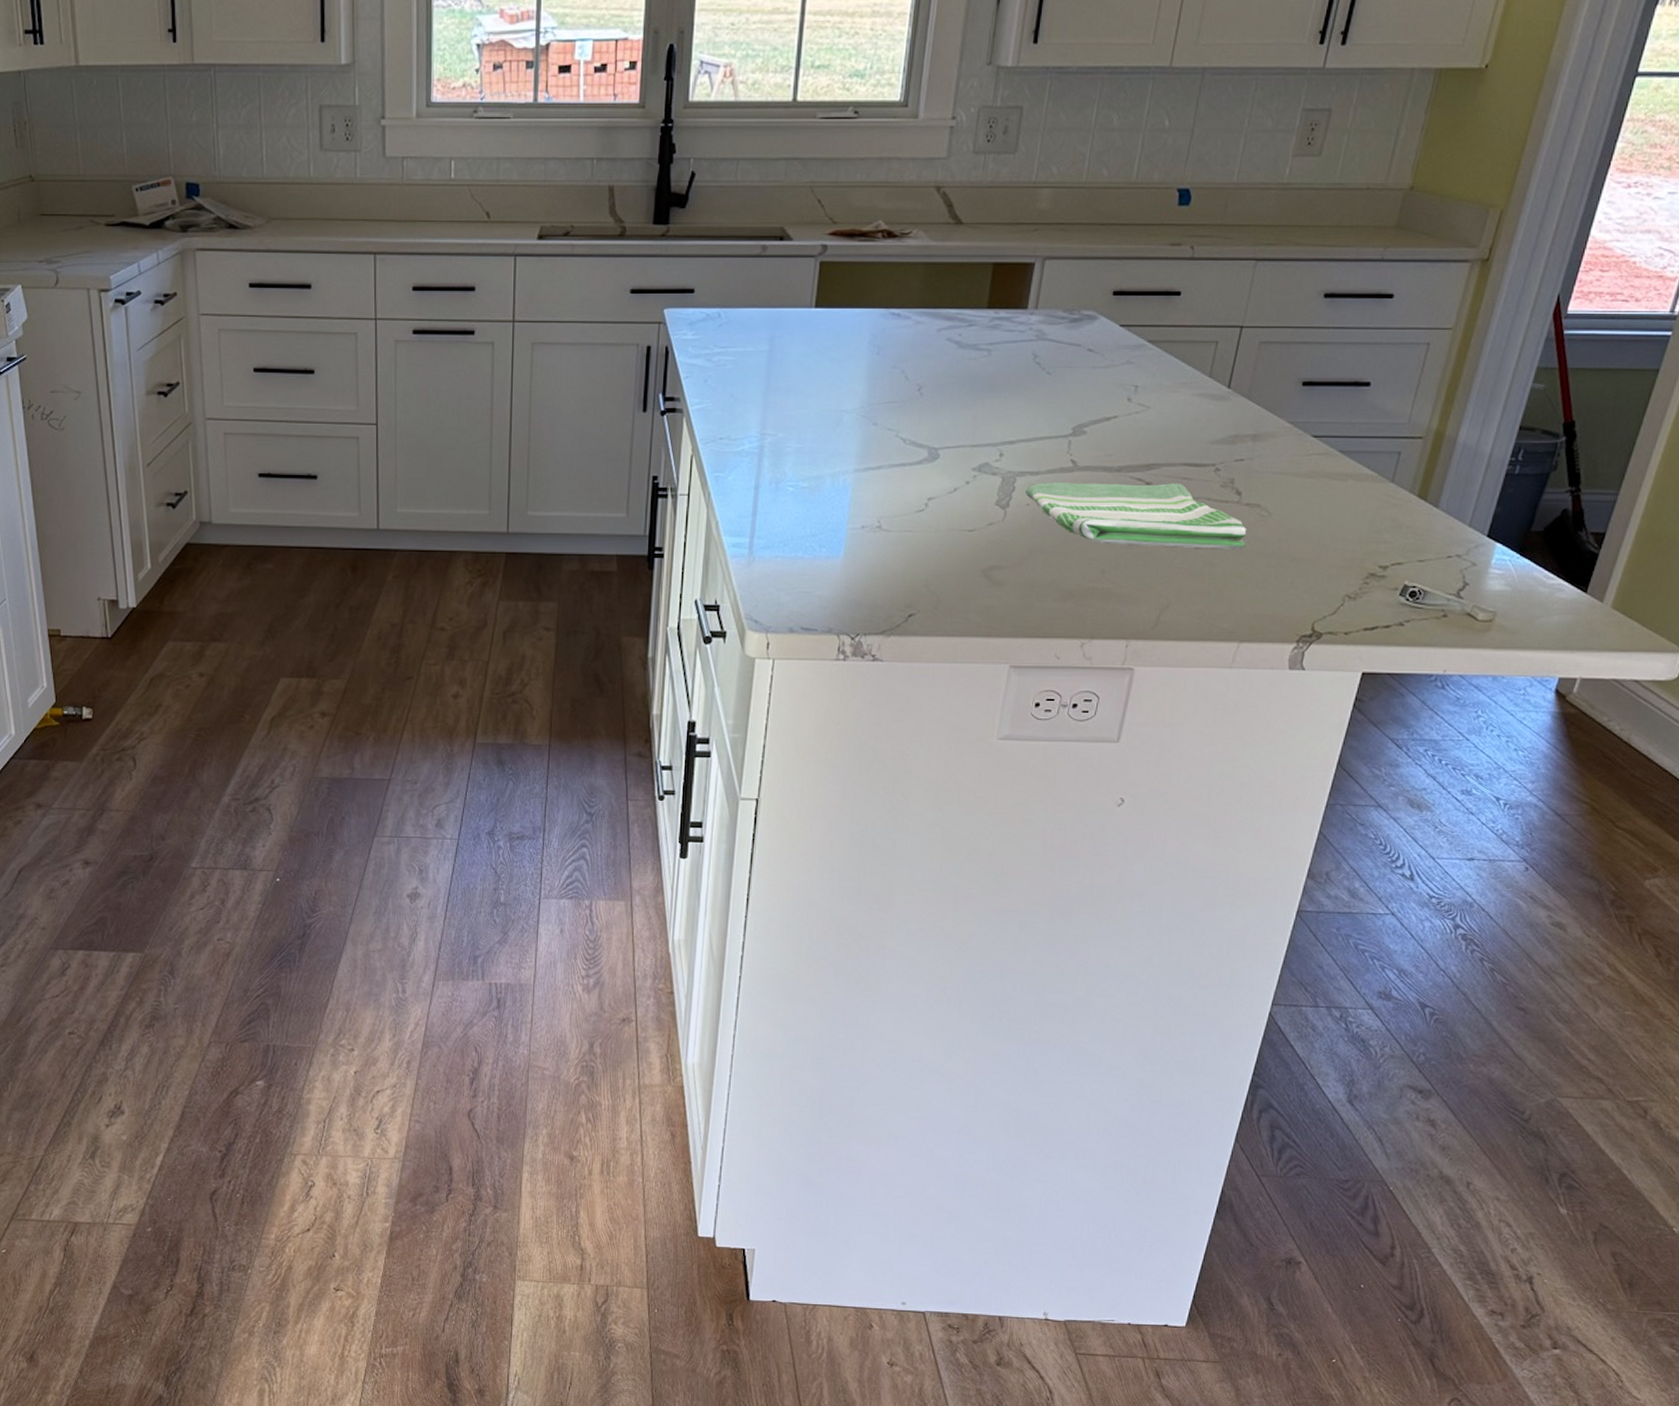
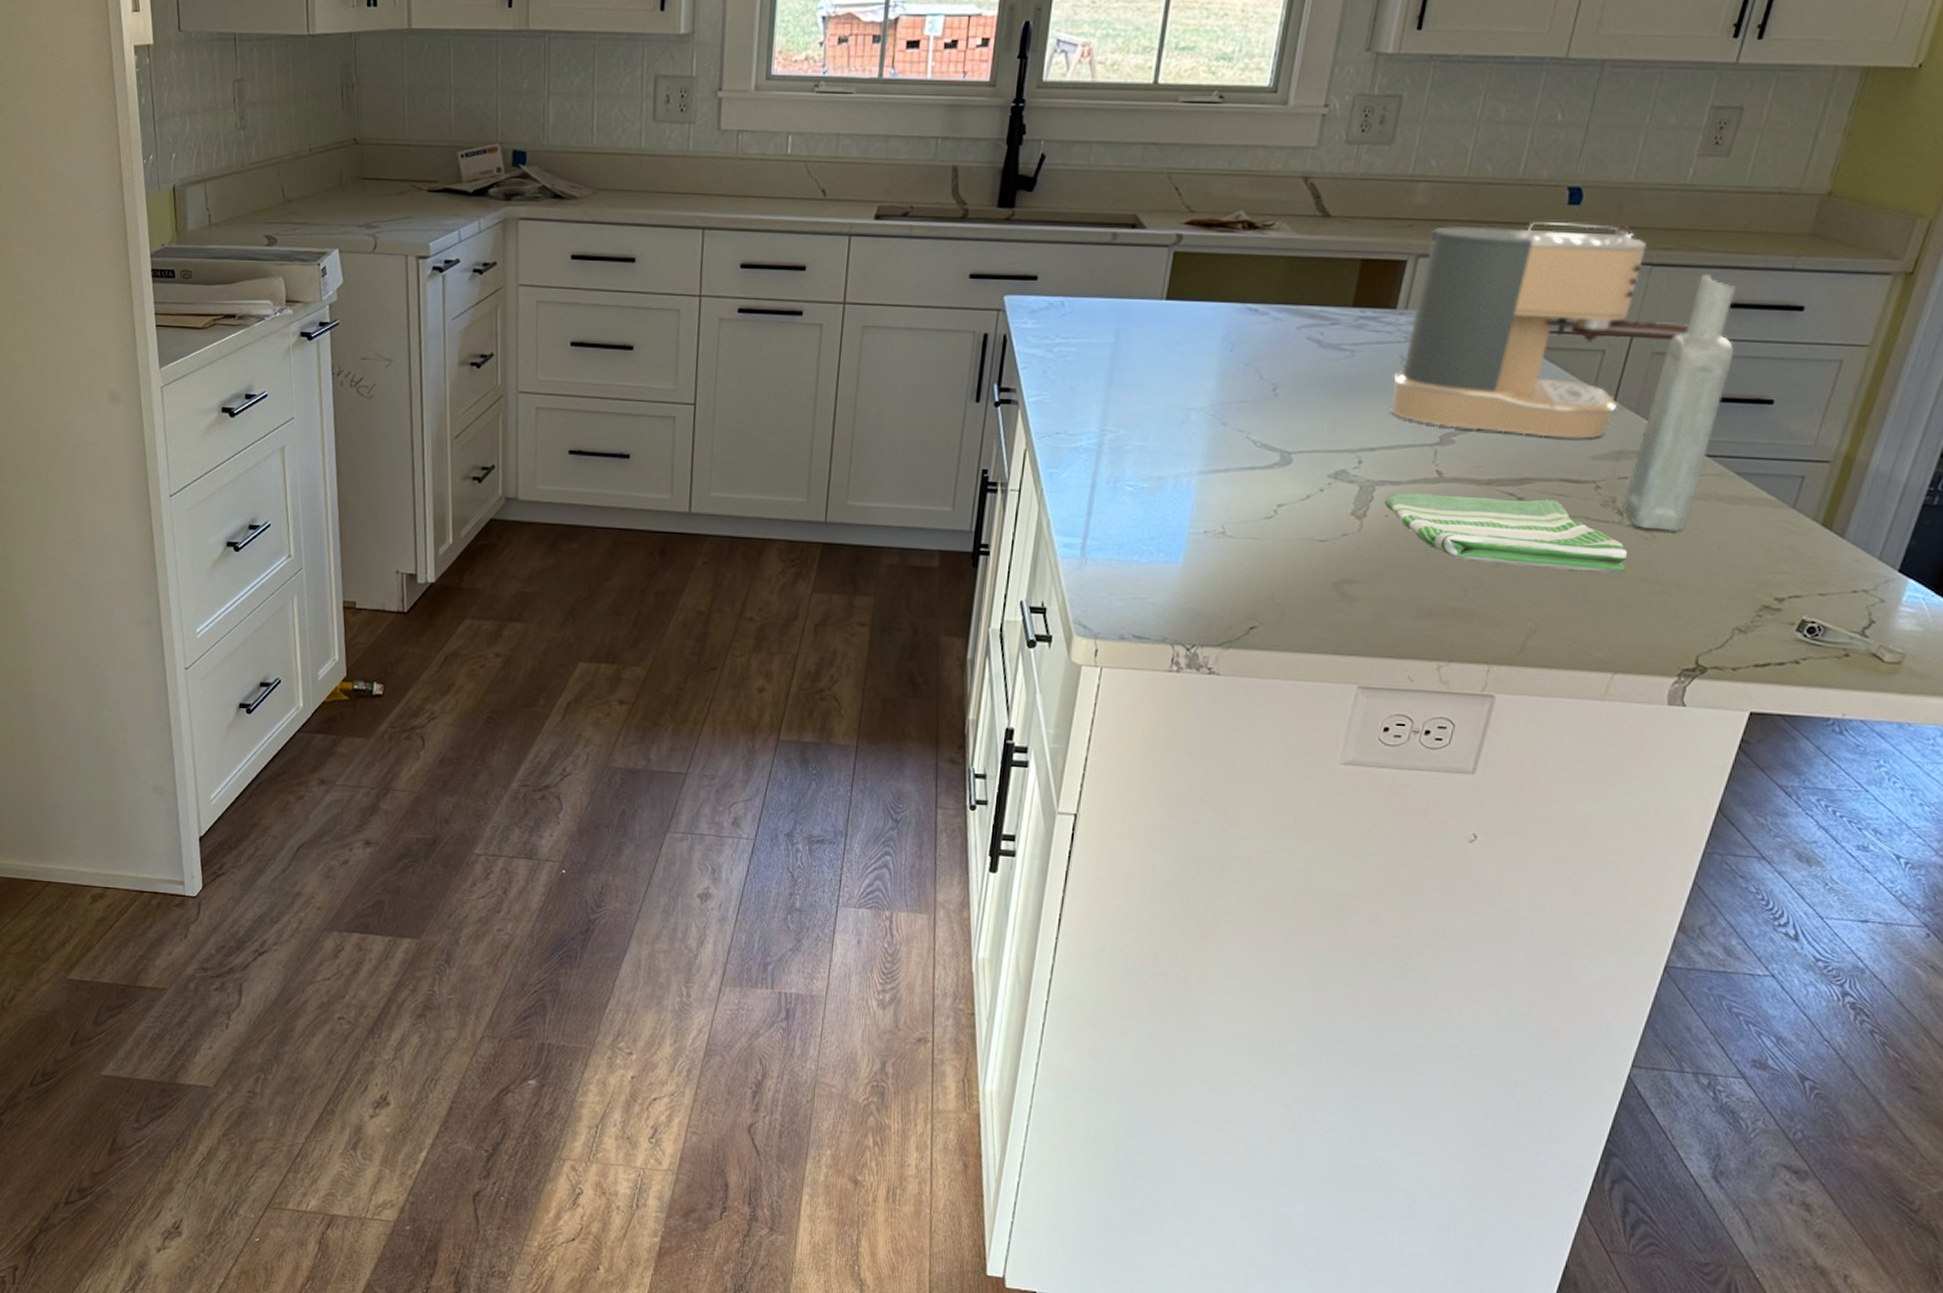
coffee maker: none [1026,223,1292,425] -> present [1390,222,1689,439]
bottle: none [1240,267,1333,509] -> present [1622,274,1736,532]

